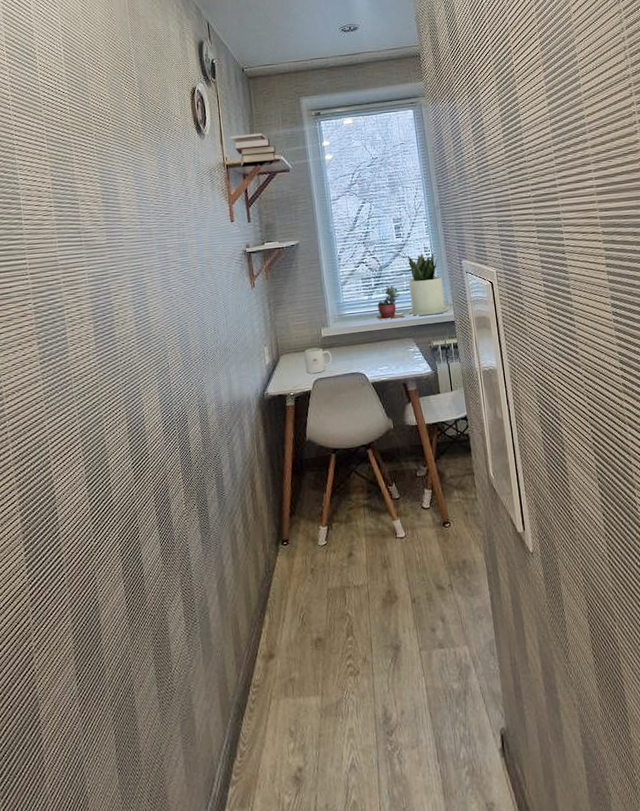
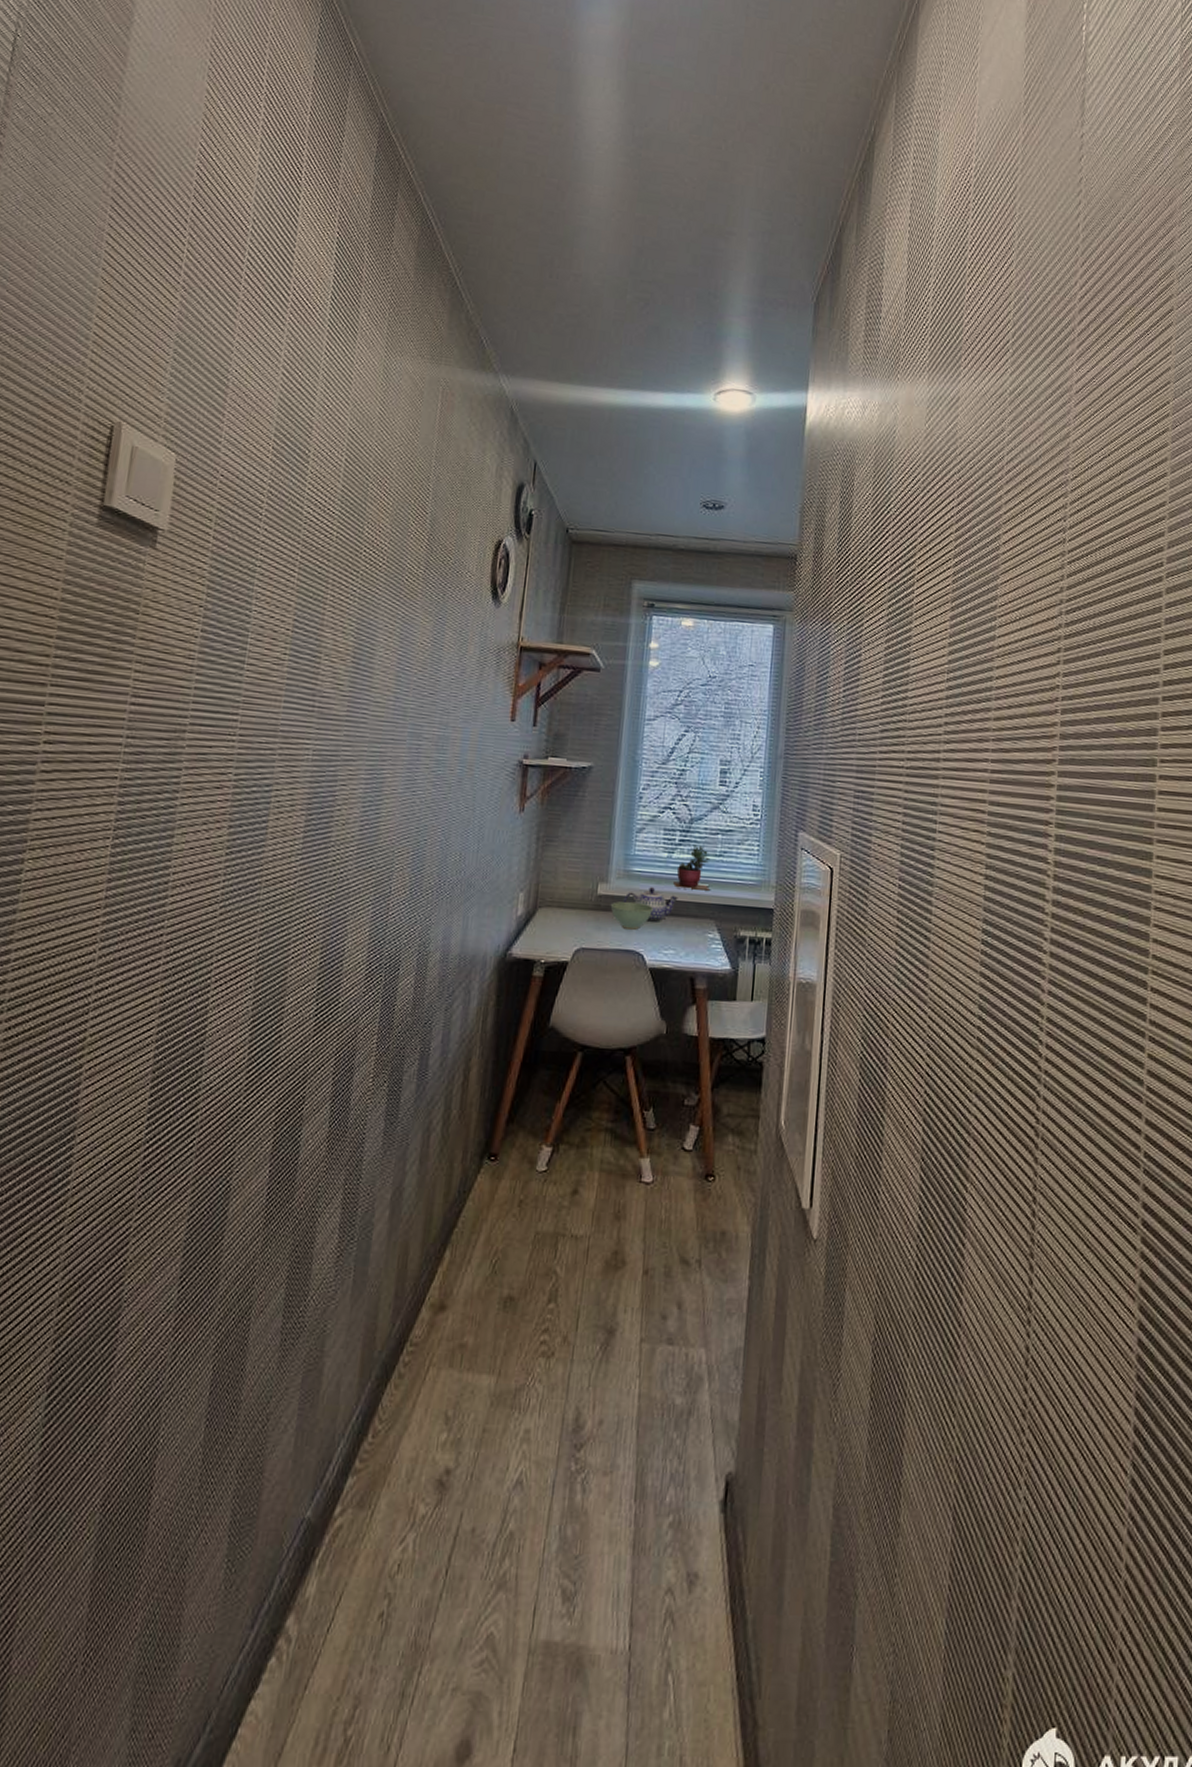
books: present [230,132,276,168] -> none [533,611,589,658]
mug: present [304,347,333,374] -> none [567,906,606,942]
bowl: none [333,336,366,359] -> present [610,901,653,931]
teapot: none [342,323,383,350] -> present [623,887,678,924]
planter: present [407,253,449,316] -> none [716,811,770,896]

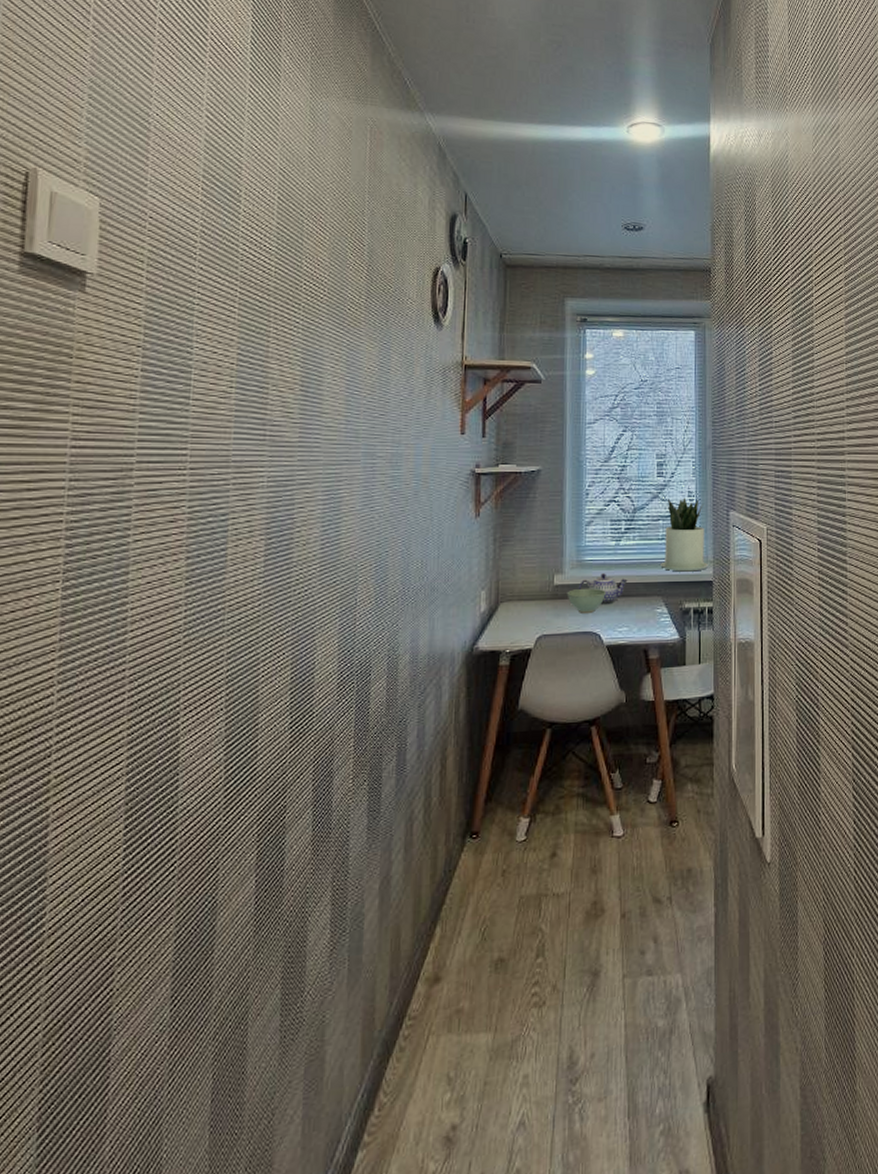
succulent plant: present [672,845,711,891] -> none [621,531,655,572]
planter: none [716,811,770,896] -> present [660,497,708,572]

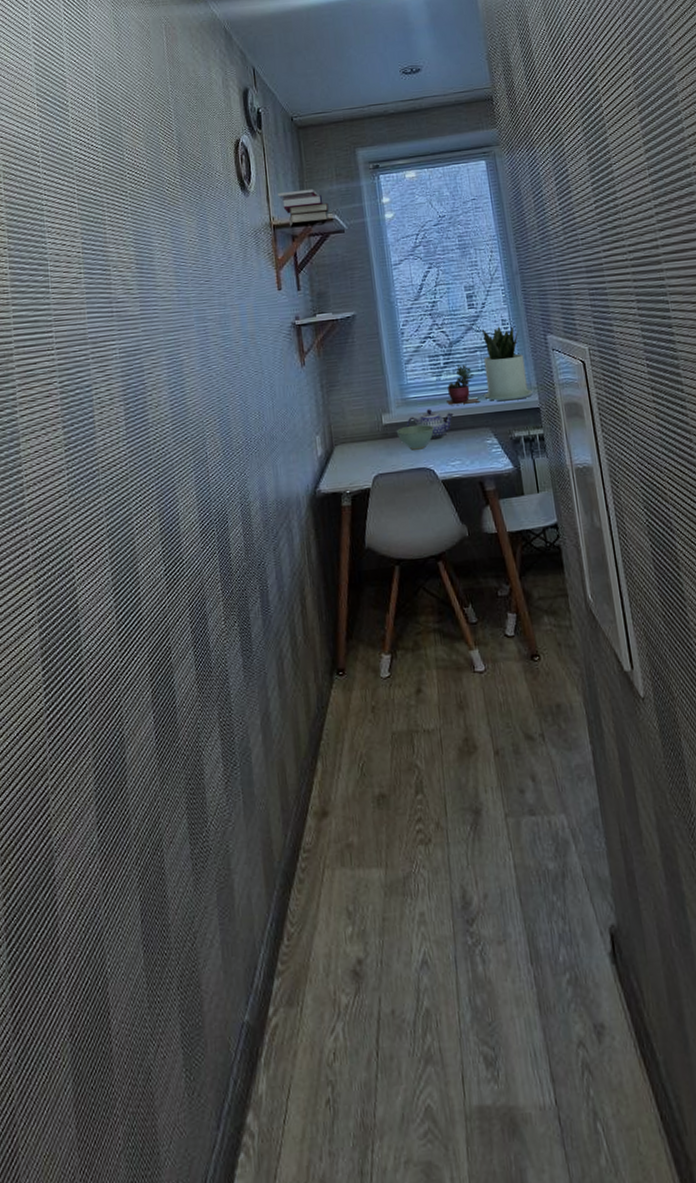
books: none [474,331,528,372] -> present [278,188,329,228]
succulent plant: none [621,531,655,572] -> present [445,364,479,406]

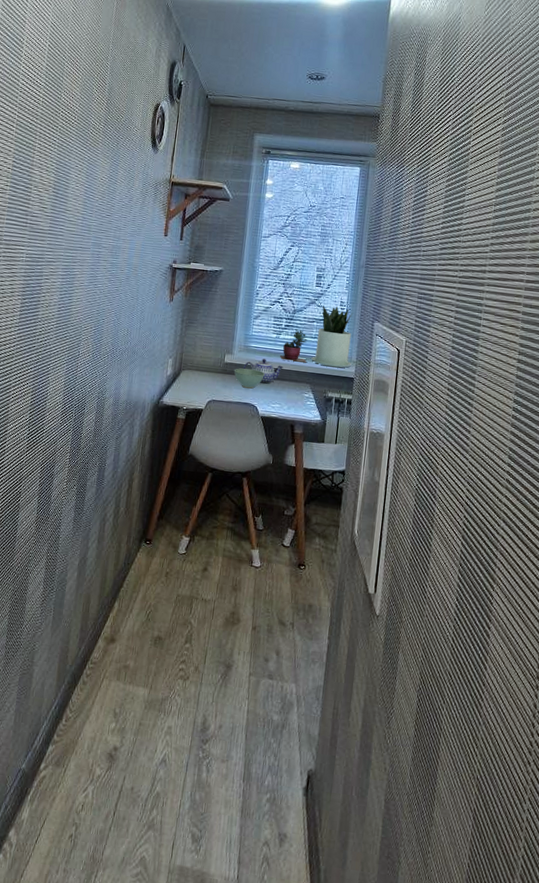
books: present [278,188,329,228] -> none [181,156,222,191]

